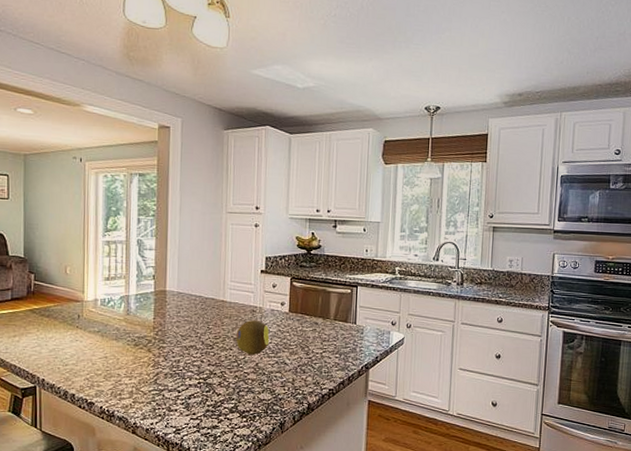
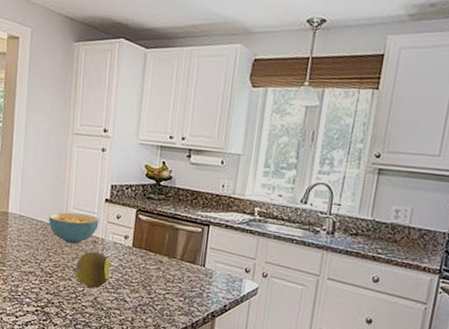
cereal bowl: none [207,285,256,315] -> present [49,212,99,244]

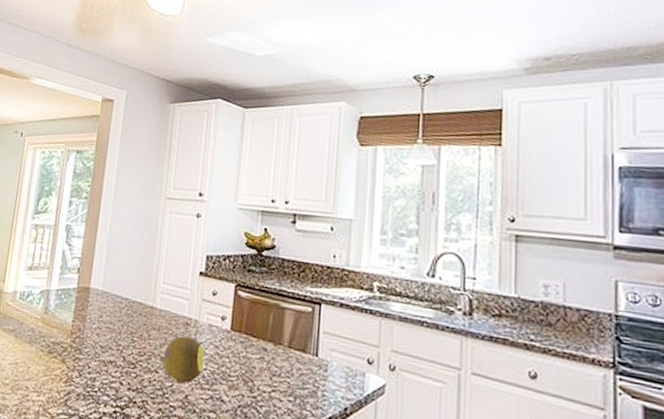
cereal bowl: present [49,212,99,244] -> none [134,287,193,327]

